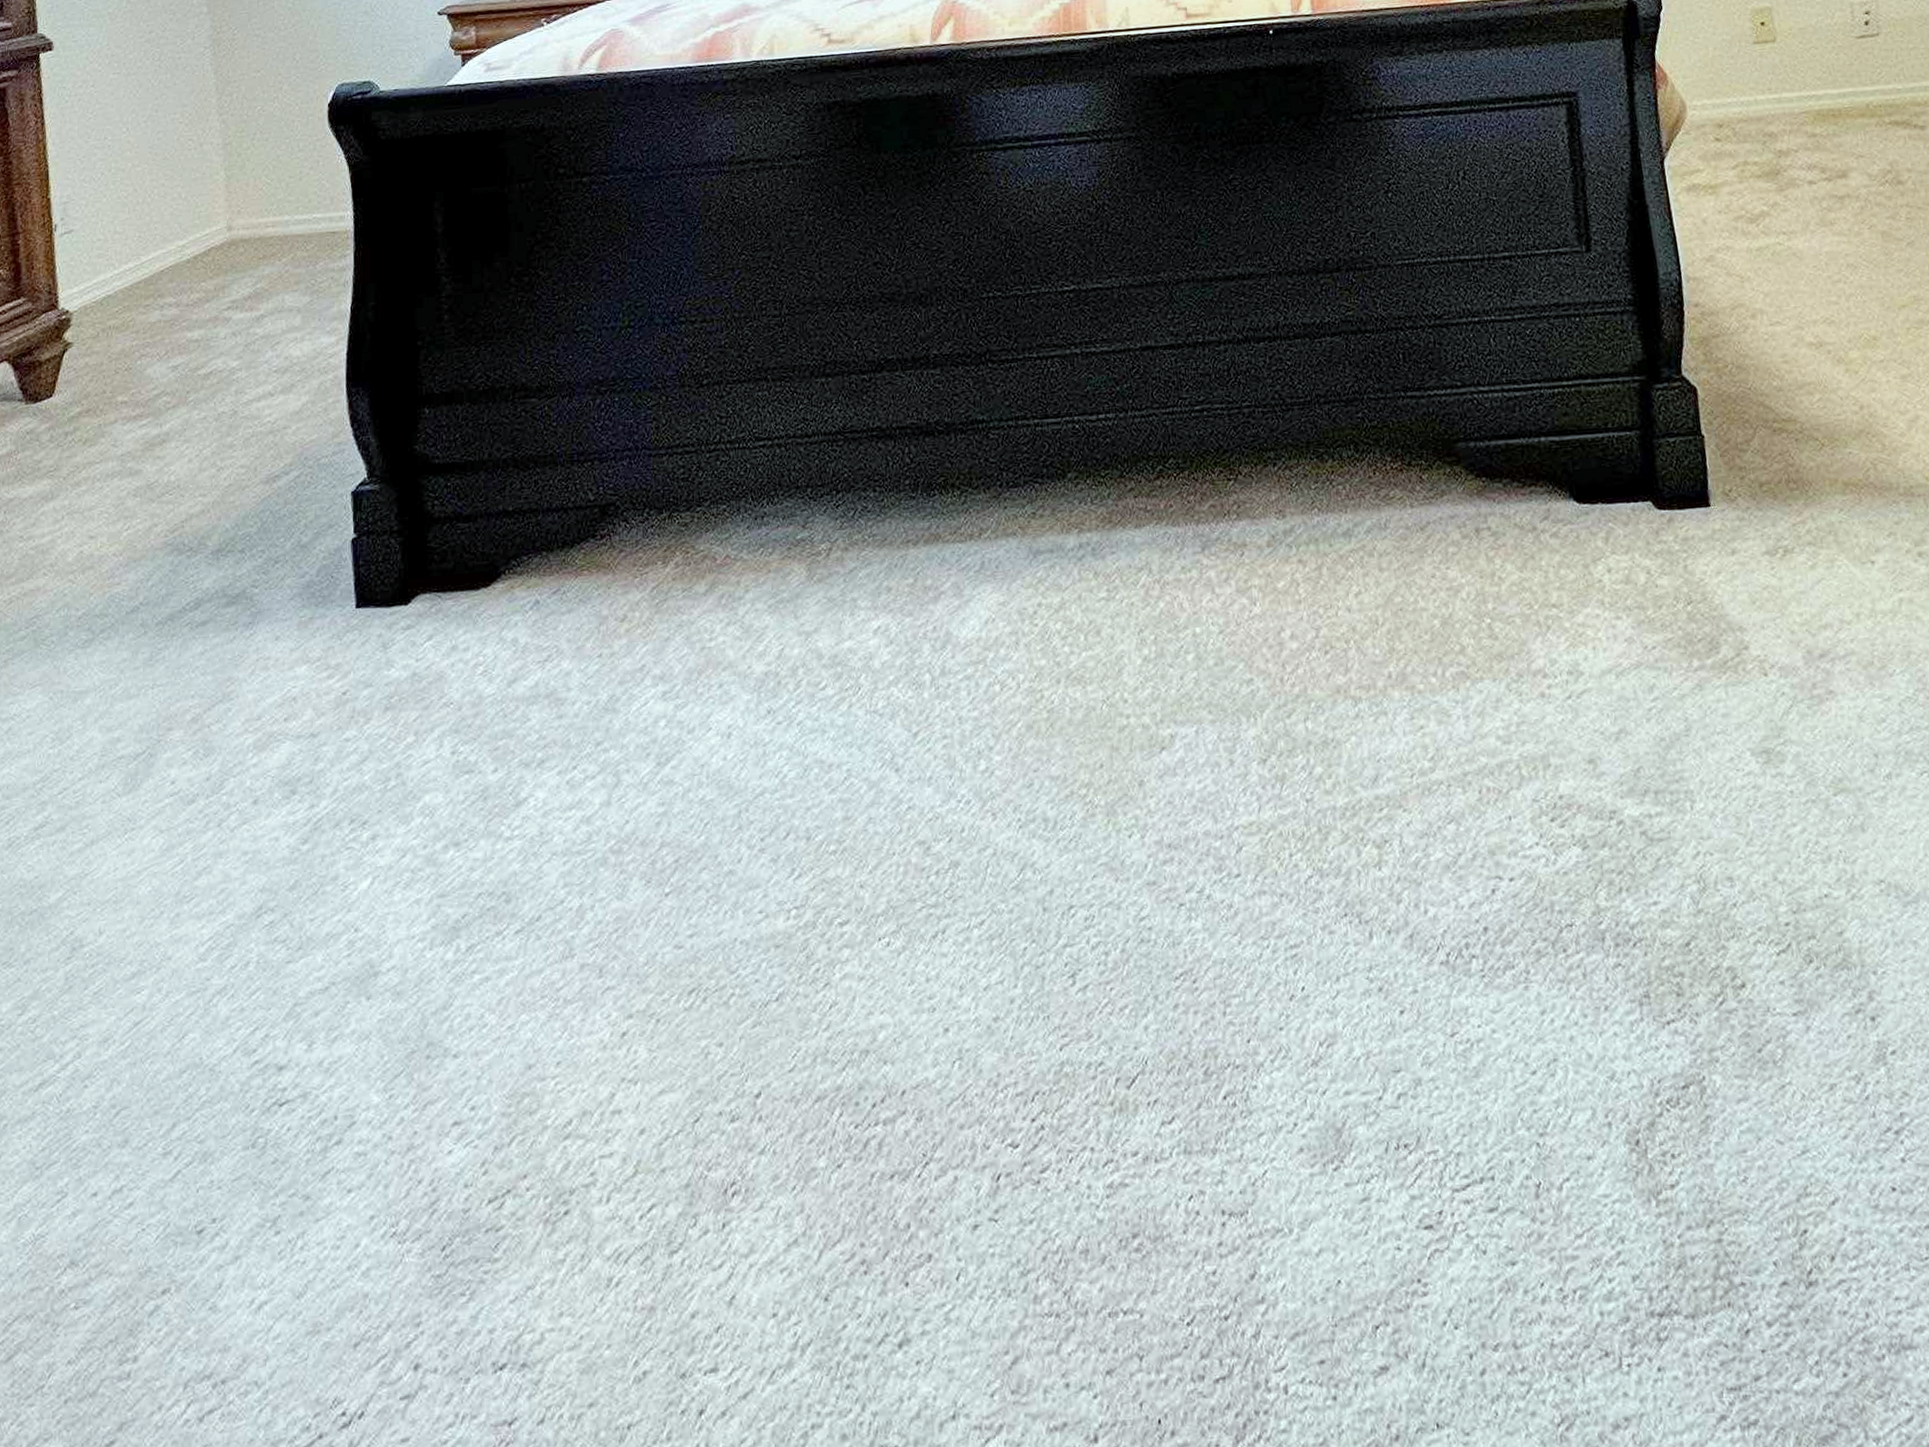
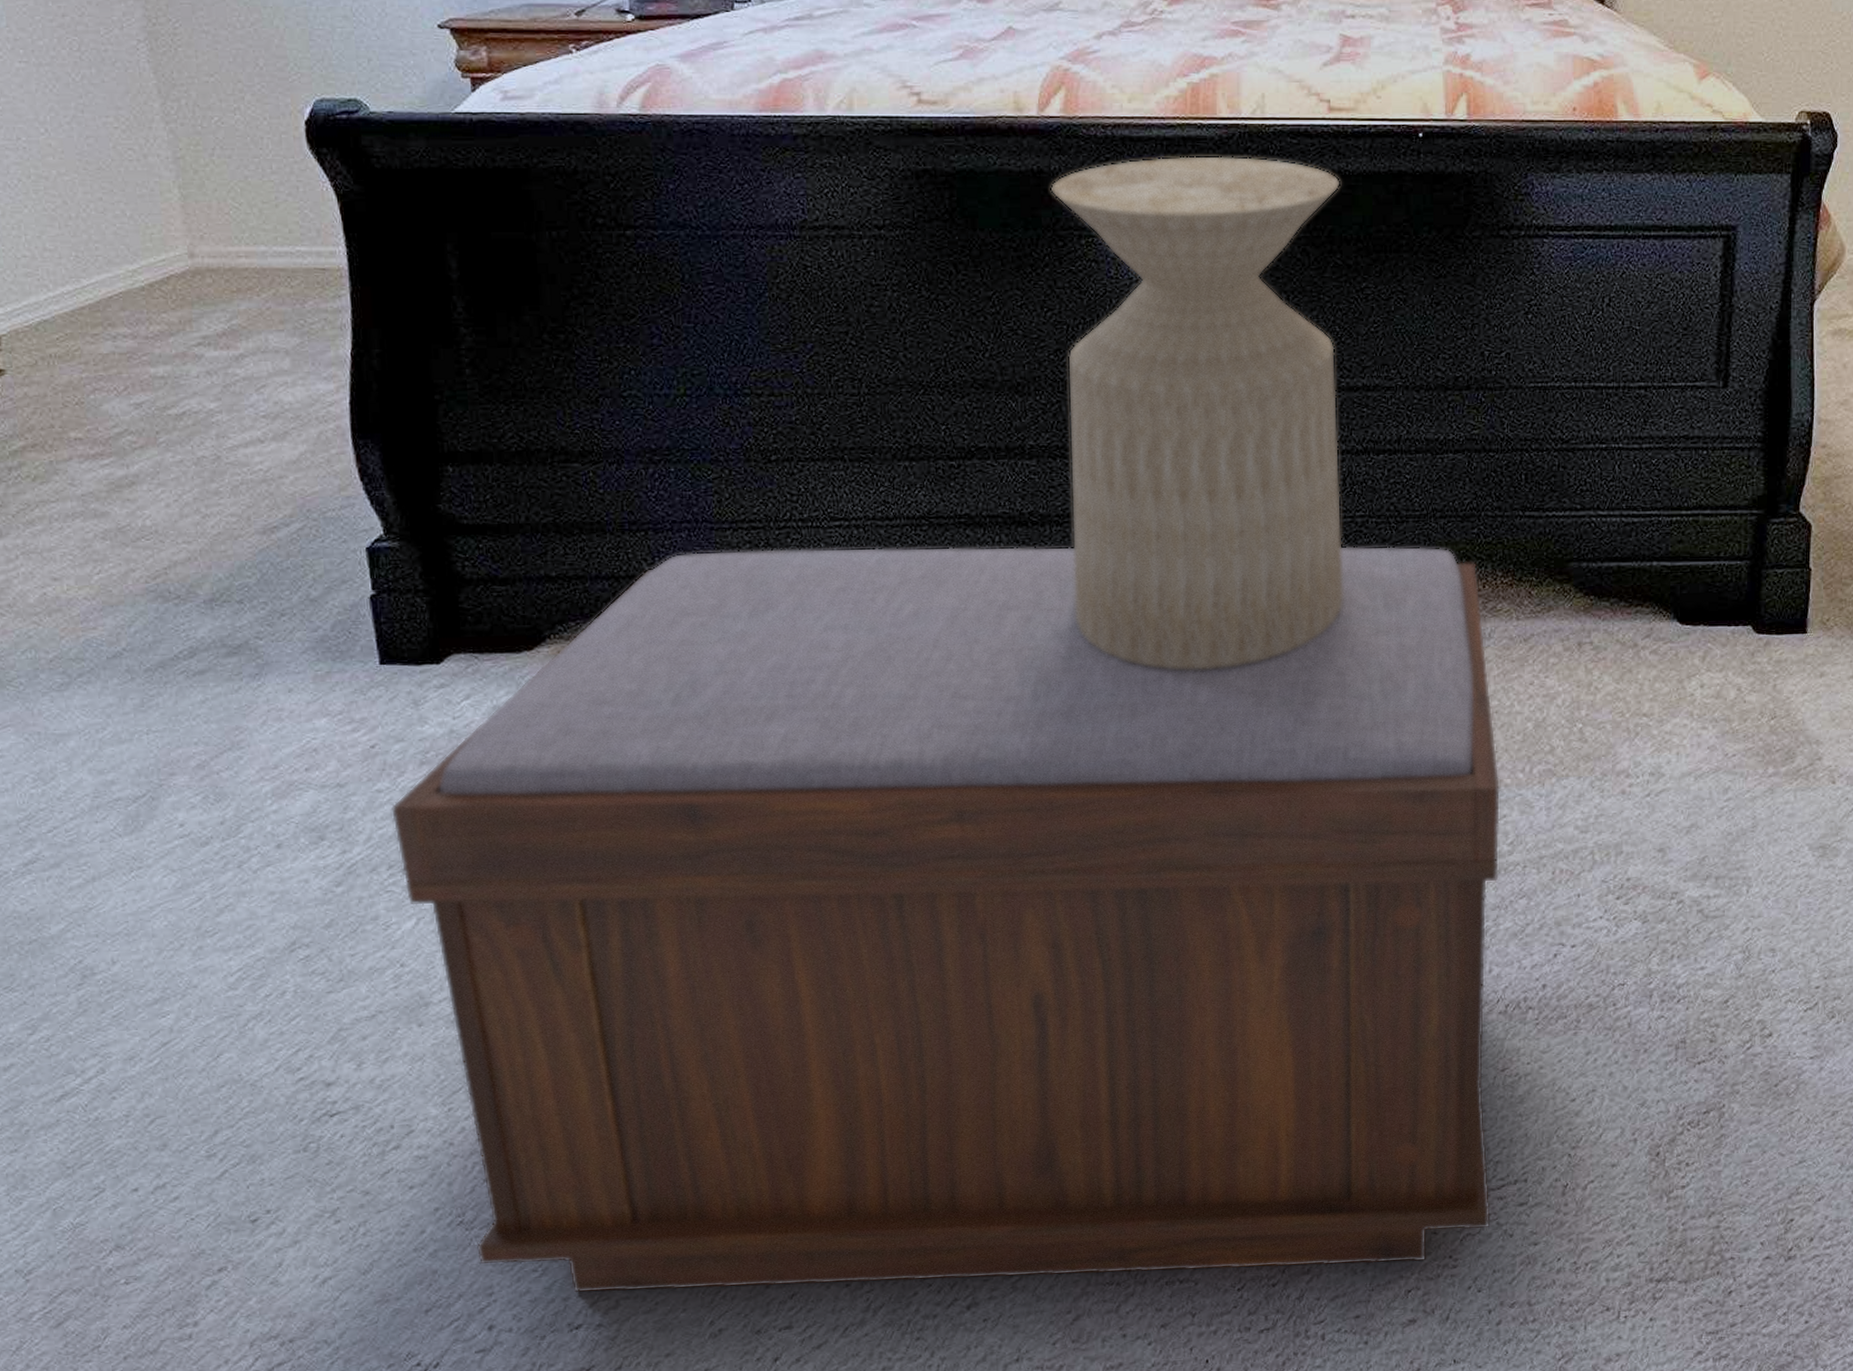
bench: none [356,434,1460,1324] -> present [390,545,1501,1293]
side table: none [944,65,1237,578] -> present [1050,156,1344,669]

